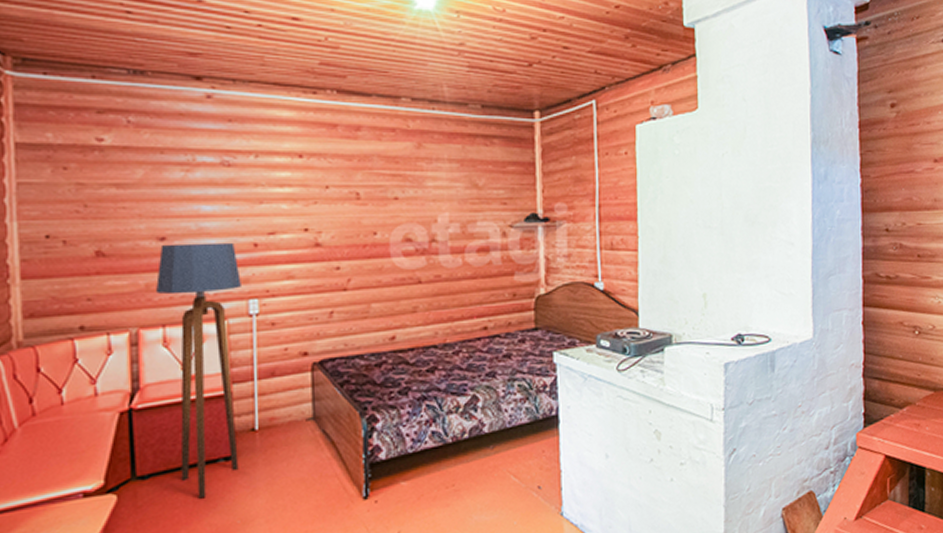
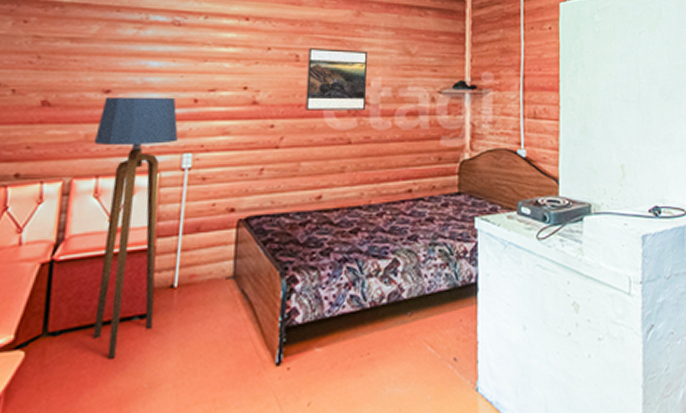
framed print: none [369,184,433,251] -> present [305,48,367,111]

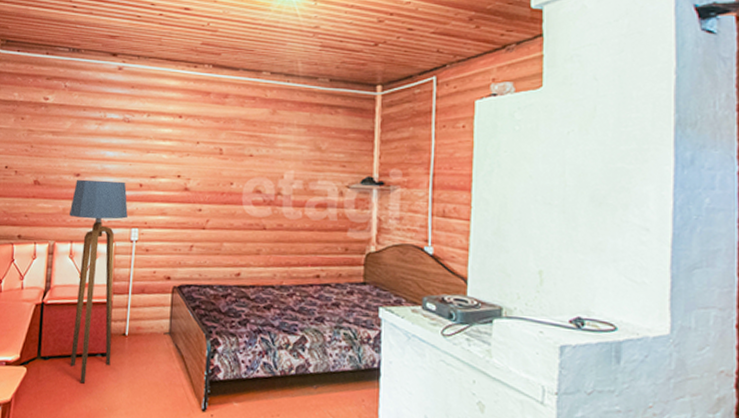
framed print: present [305,48,367,111] -> none [227,143,281,201]

